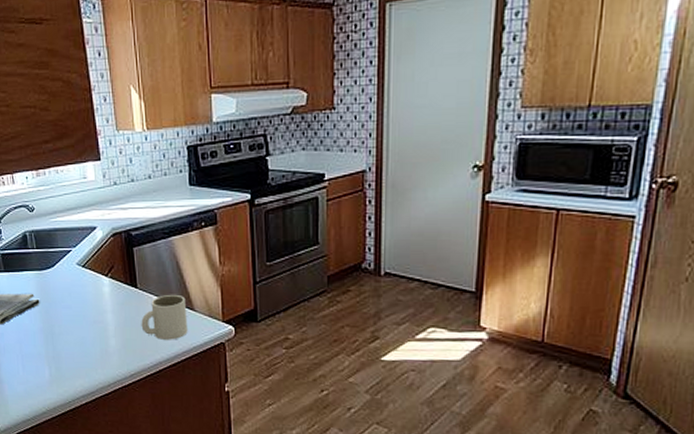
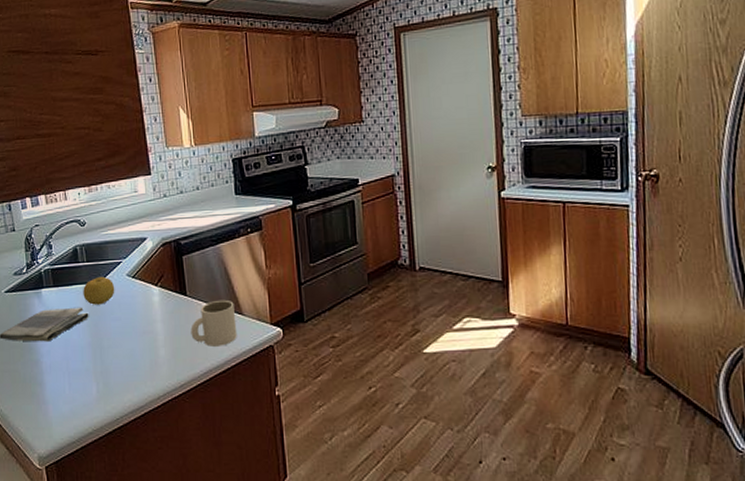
fruit: none [33,263,65,292] -> present [83,276,115,305]

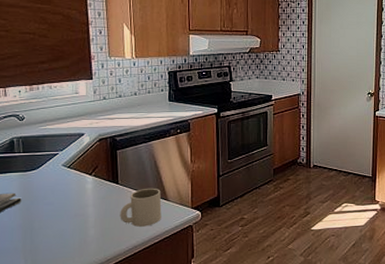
fruit: present [83,276,115,305] -> none [17,165,50,191]

